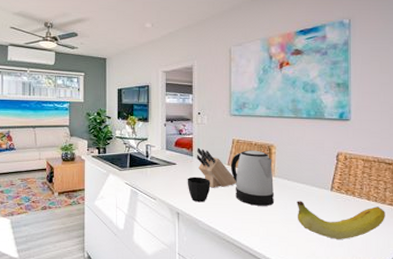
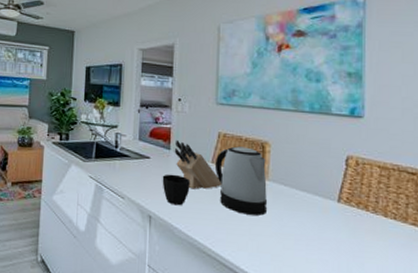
fruit: present [297,201,385,239] -> none [295,211,407,264]

